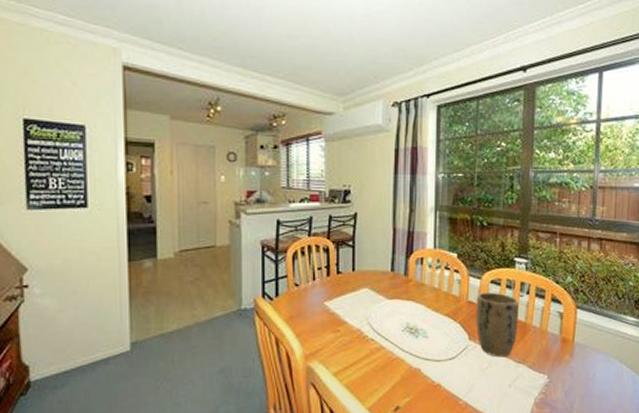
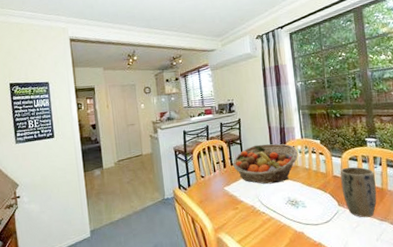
fruit basket: none [339,250,427,304] -> present [232,143,298,184]

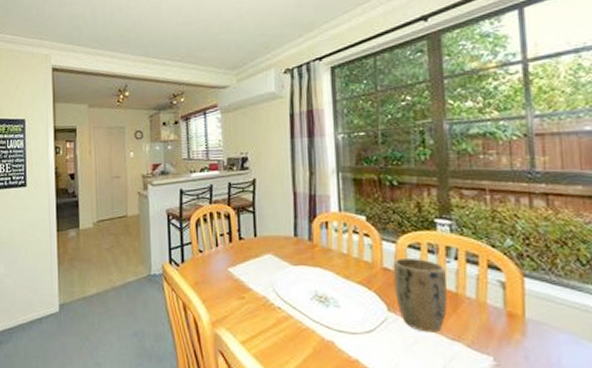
fruit basket: present [232,143,298,184] -> none [241,215,333,270]

